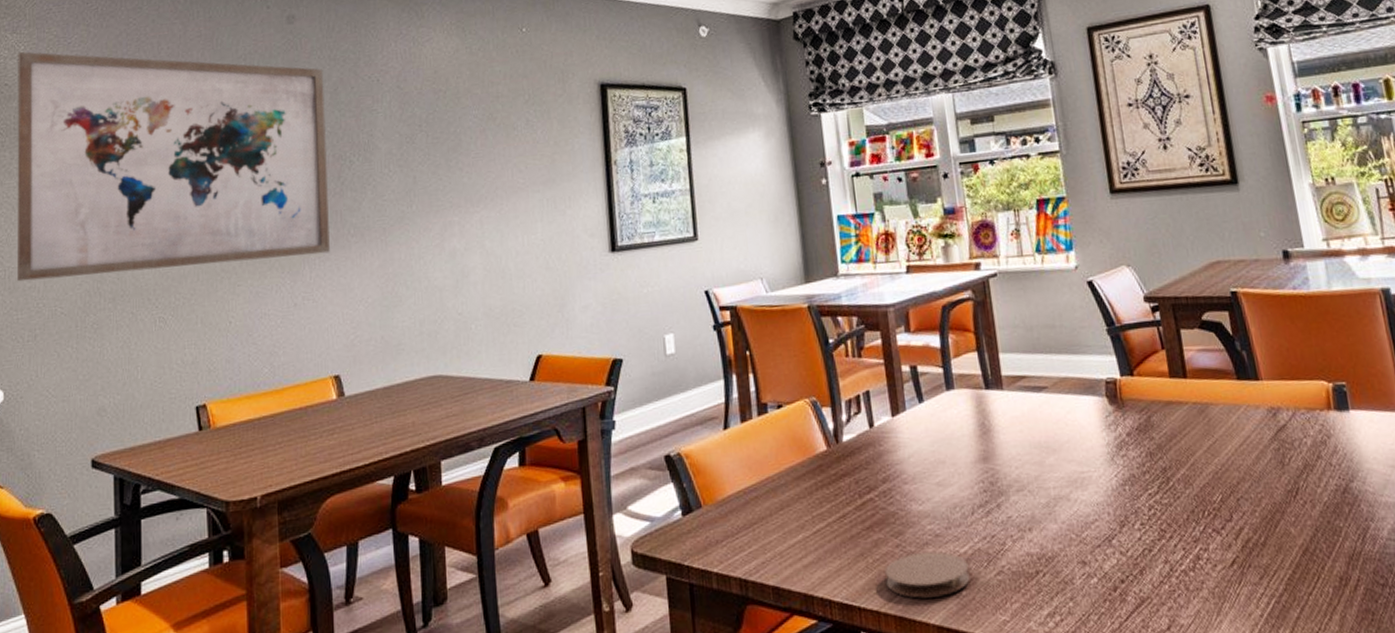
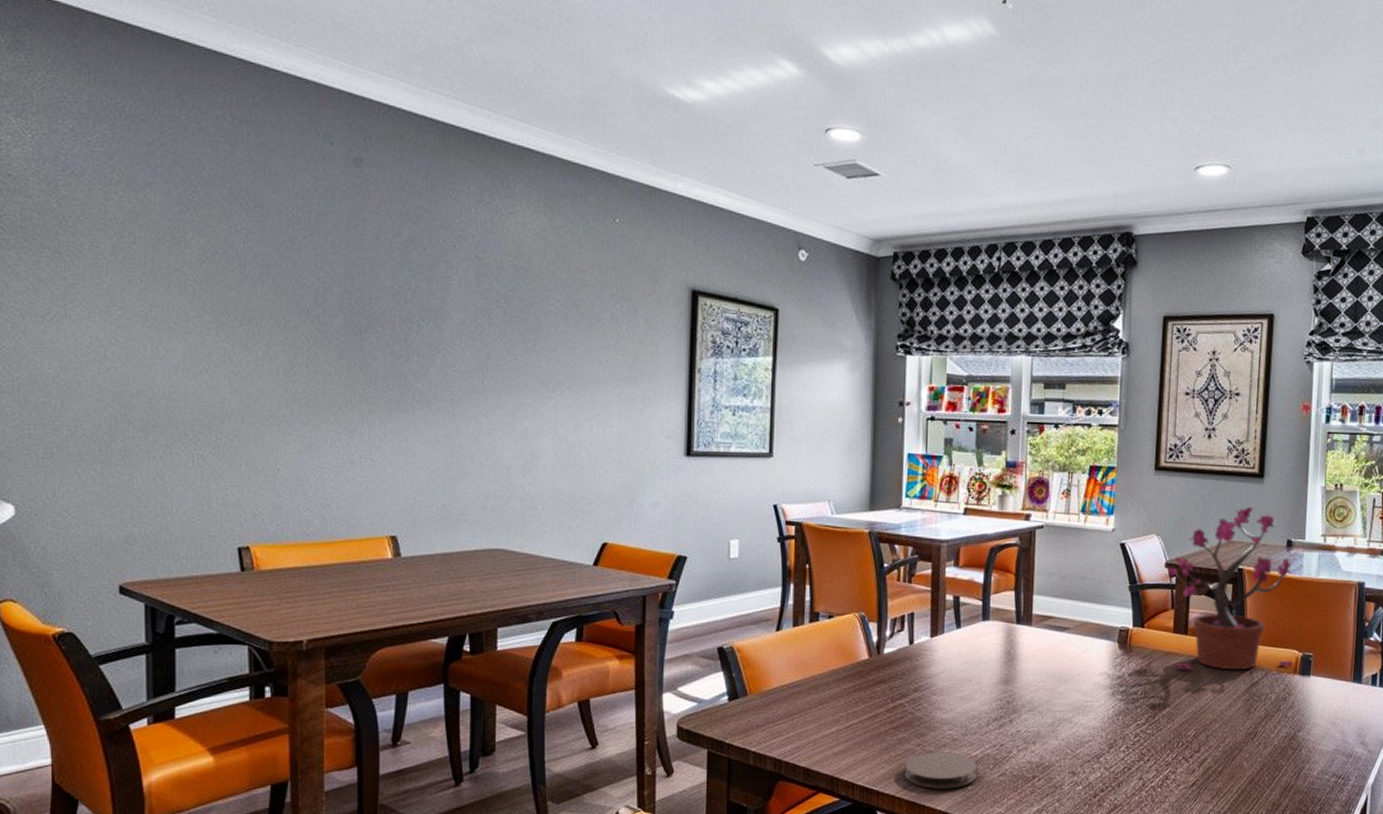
wall art: present [17,52,330,282] -> none [24,141,393,415]
potted plant: none [1147,219,1324,422] -> present [1167,507,1293,671]

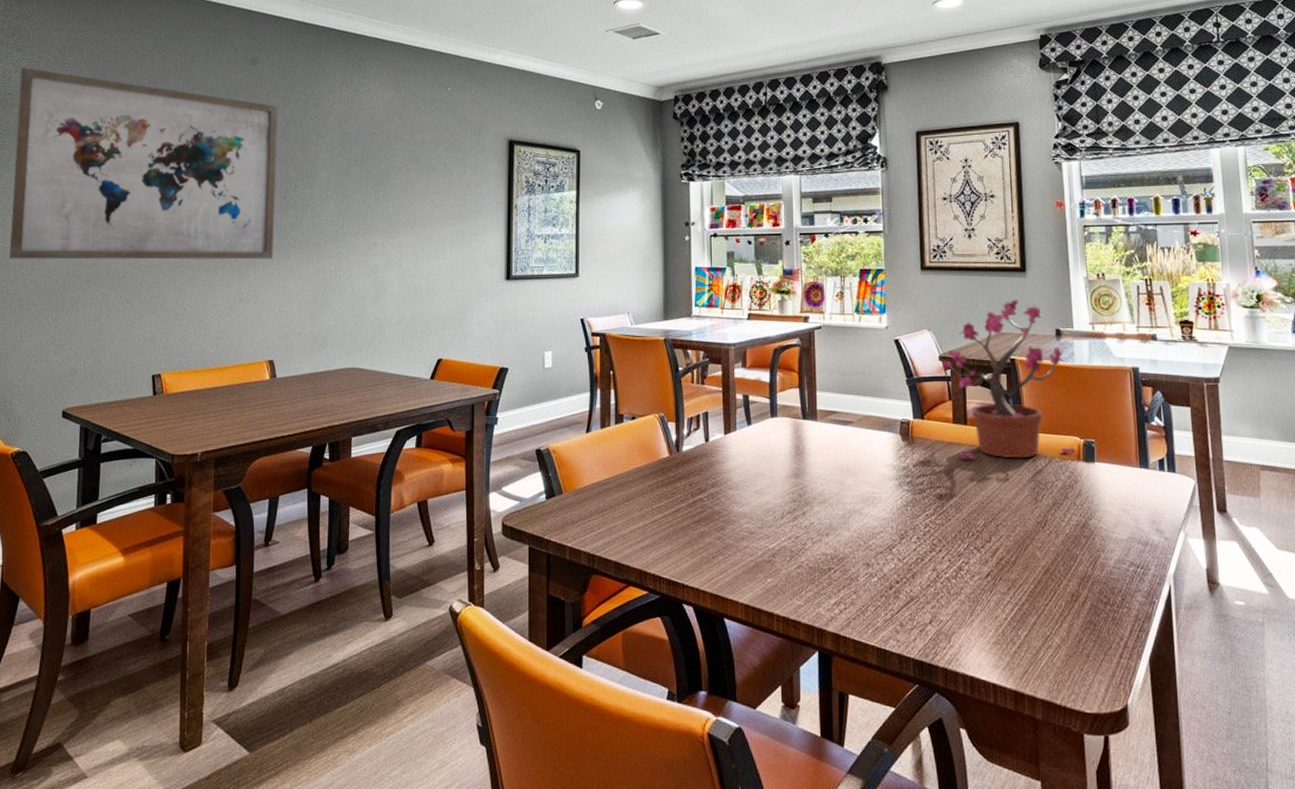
wall art: none [24,141,393,415] -> present [9,68,278,260]
coaster: present [904,752,977,789] -> none [707,546,775,582]

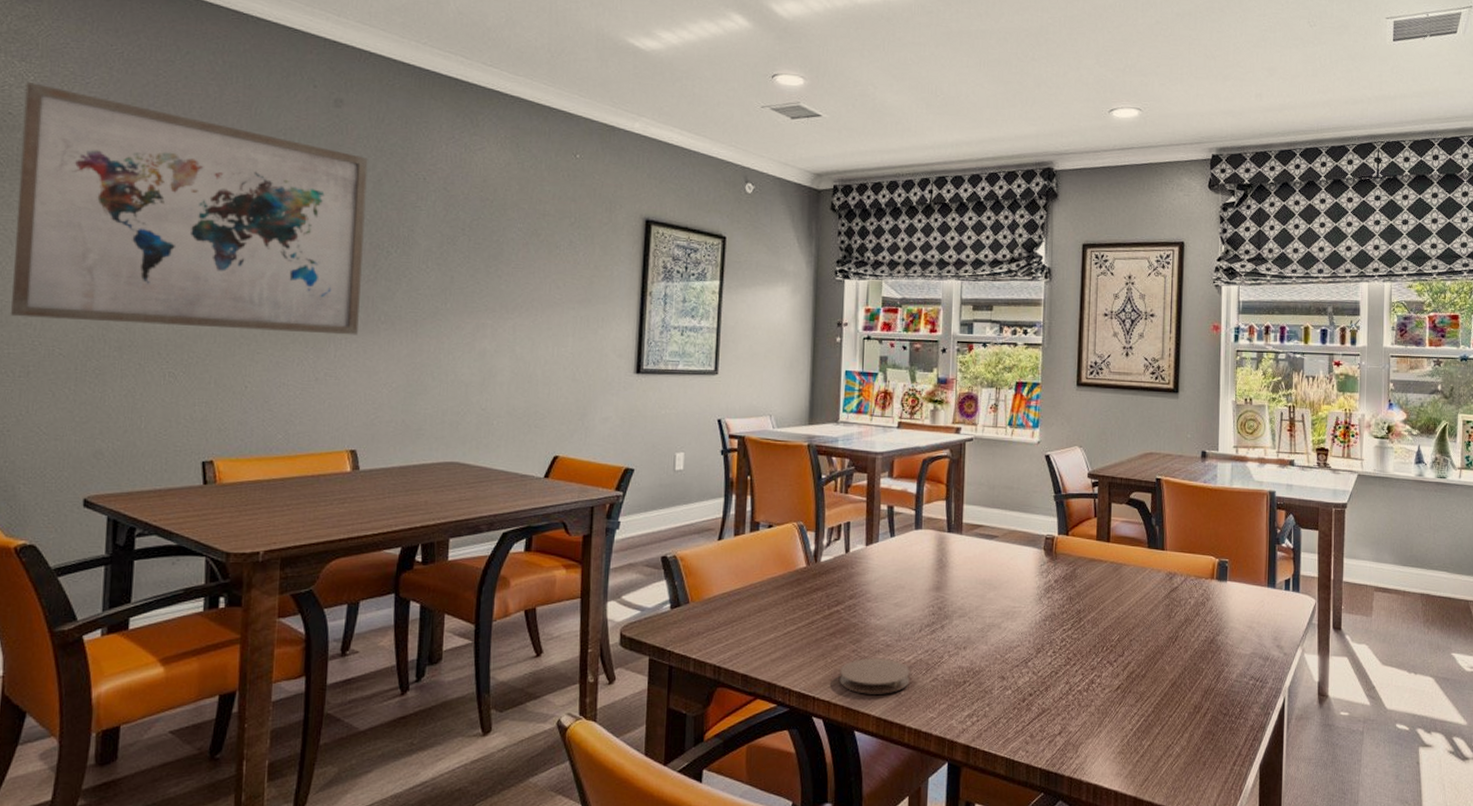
coaster: none [707,546,775,582] -> present [840,658,910,694]
potted plant: present [941,299,1076,460] -> none [1090,420,1210,577]

